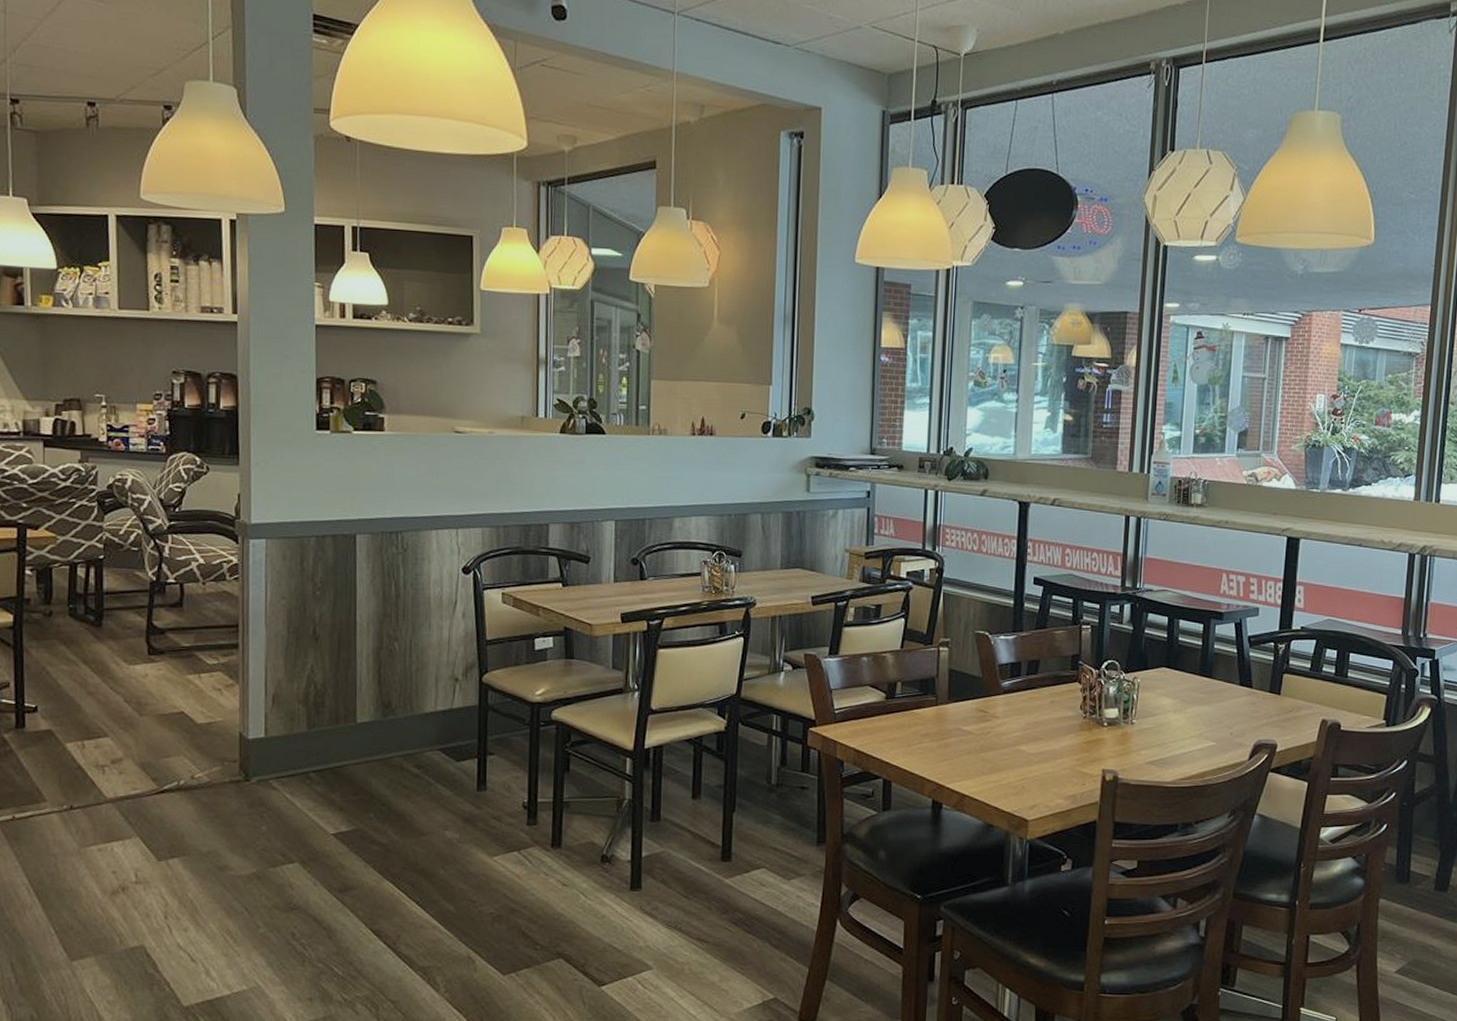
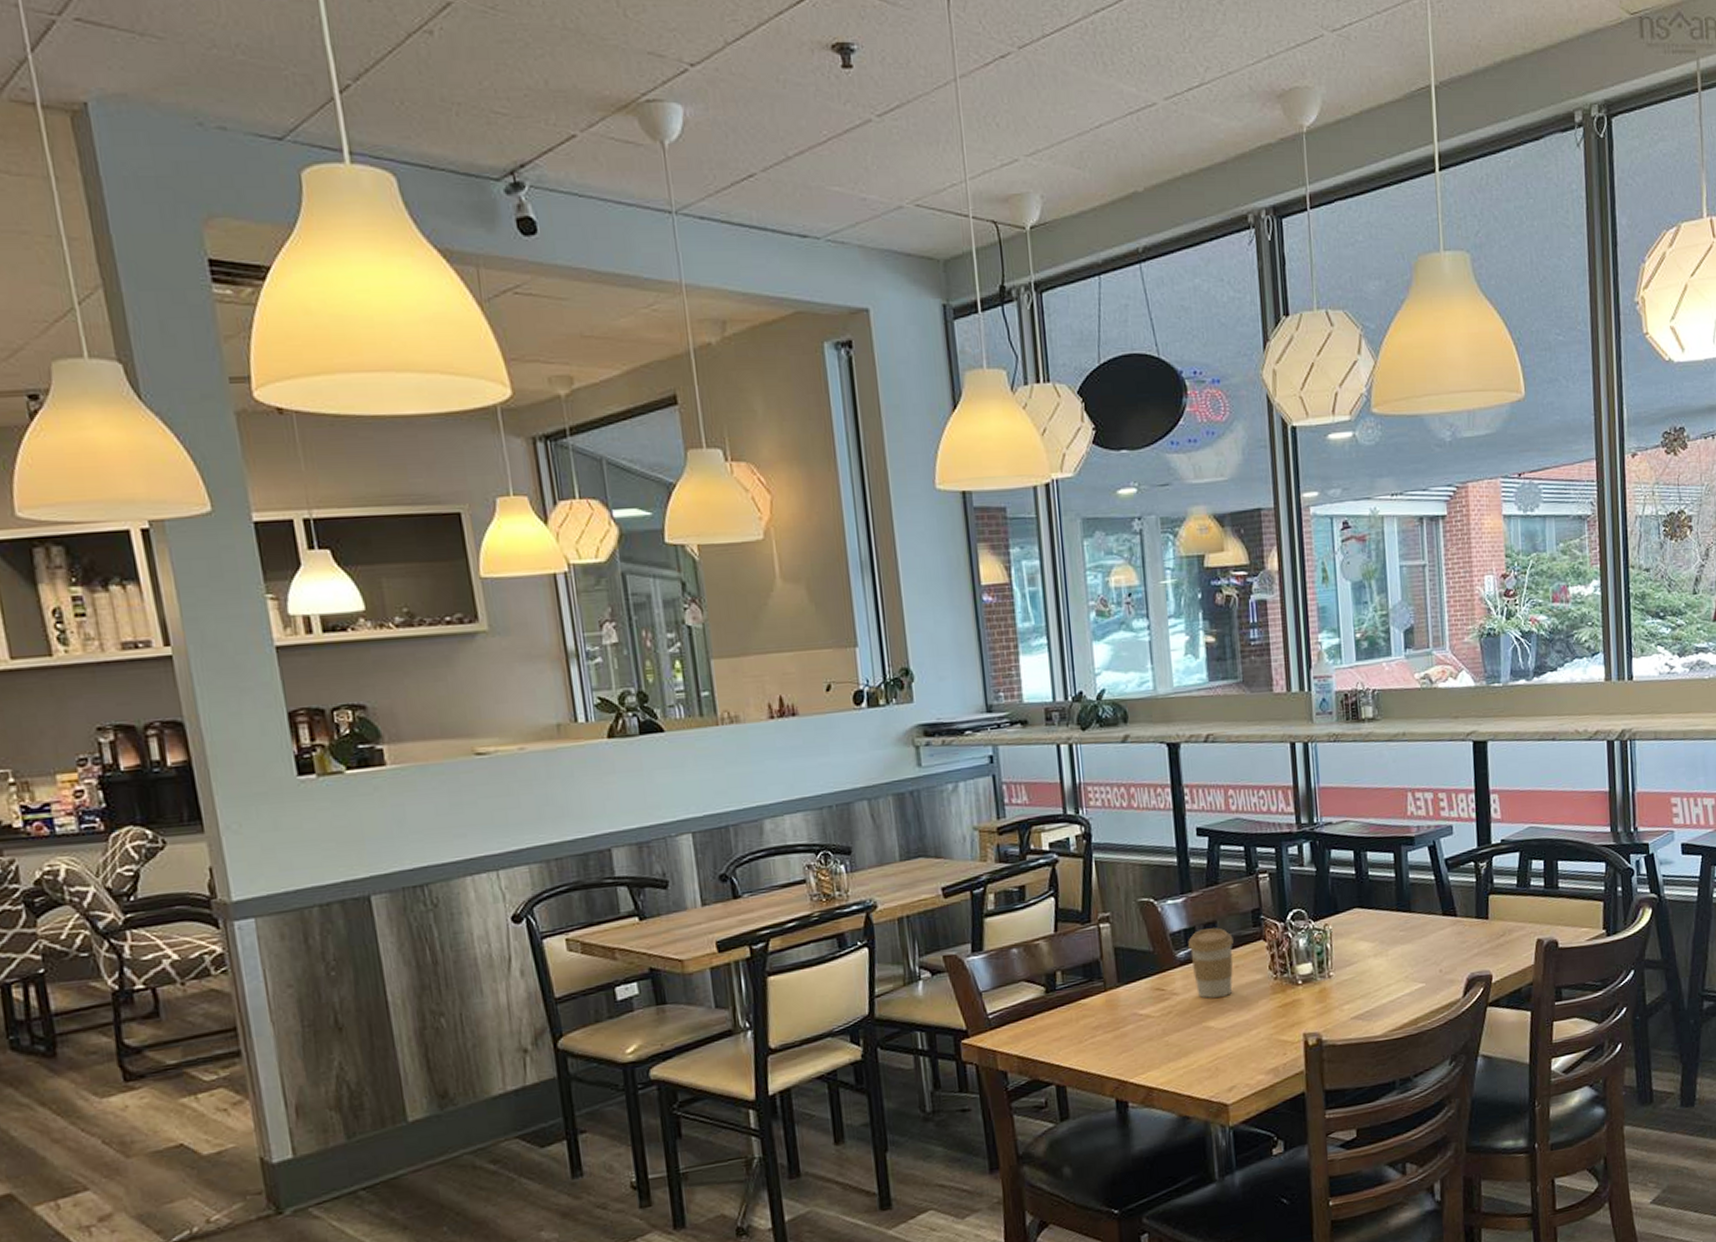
coffee cup: none [1013,665,1053,727] -> present [1188,928,1233,999]

